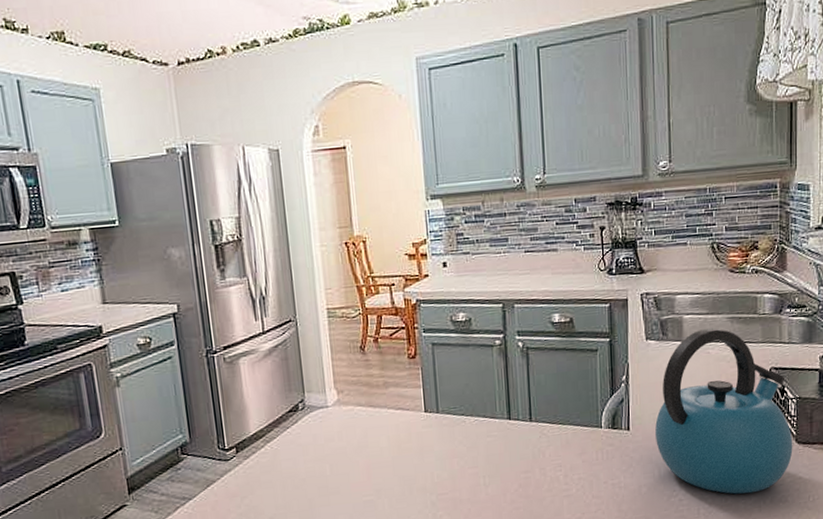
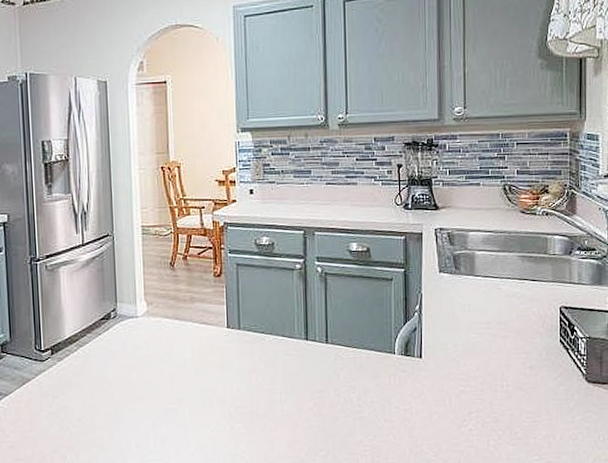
kettle: present [655,327,793,494] -> none [447,264,583,429]

